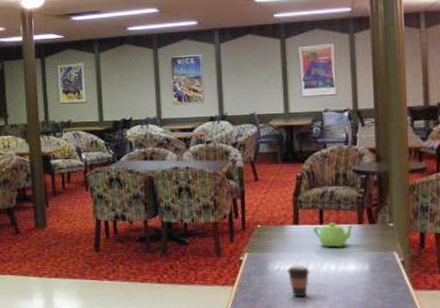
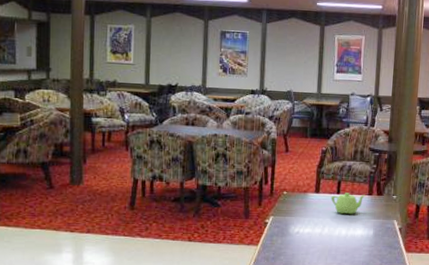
coffee cup: present [286,265,310,297] -> none [305,228,325,257]

